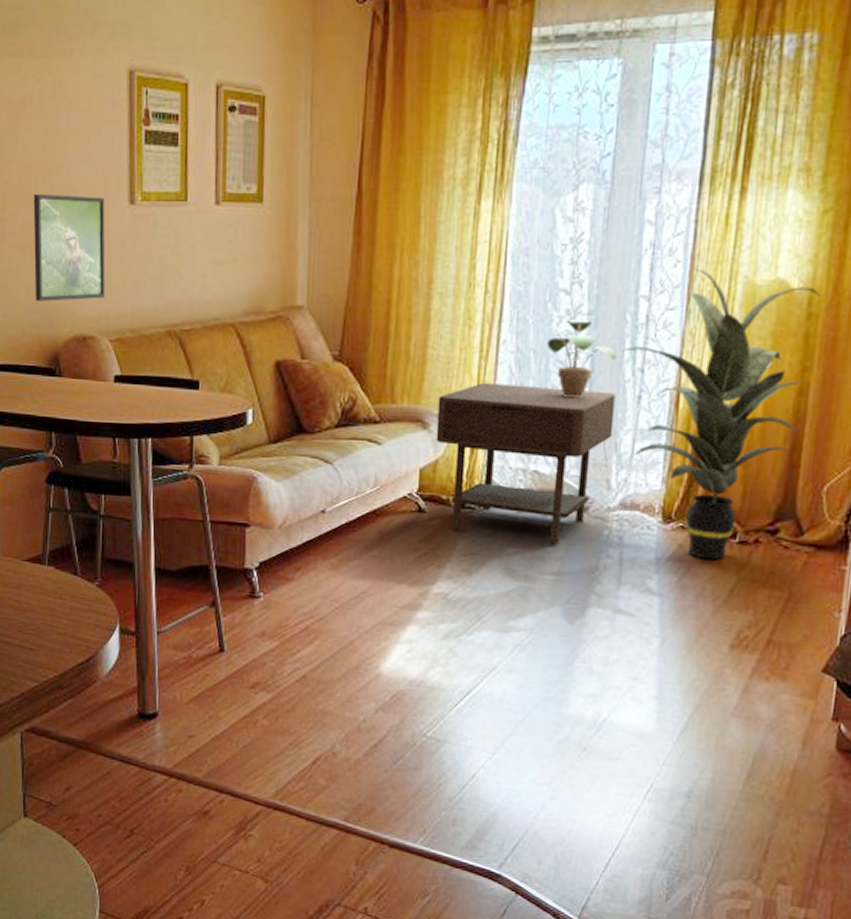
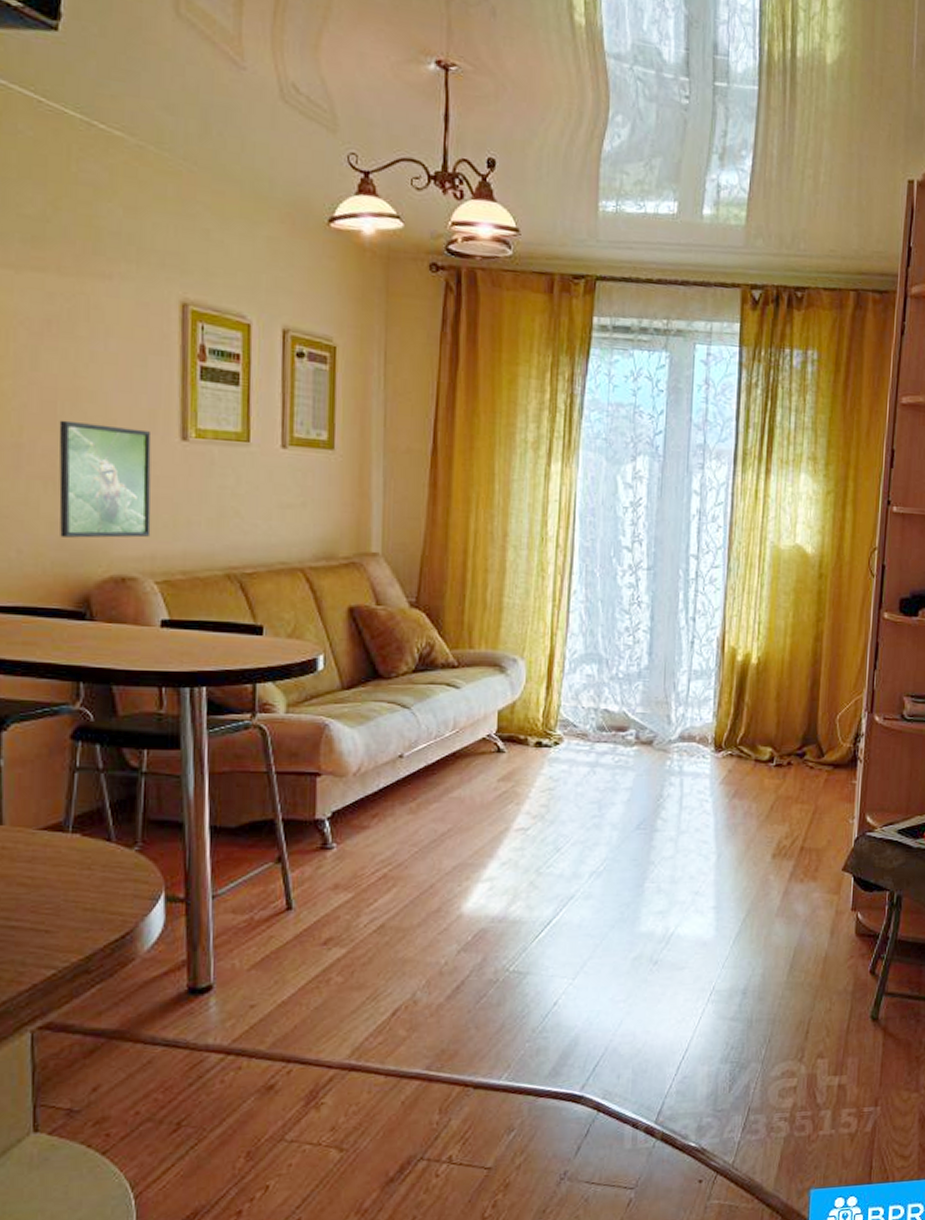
side table: present [436,382,616,545] -> none [513,628,673,776]
potted plant: present [541,319,616,399] -> none [607,573,672,644]
indoor plant: present [623,269,821,560] -> none [678,534,828,782]

